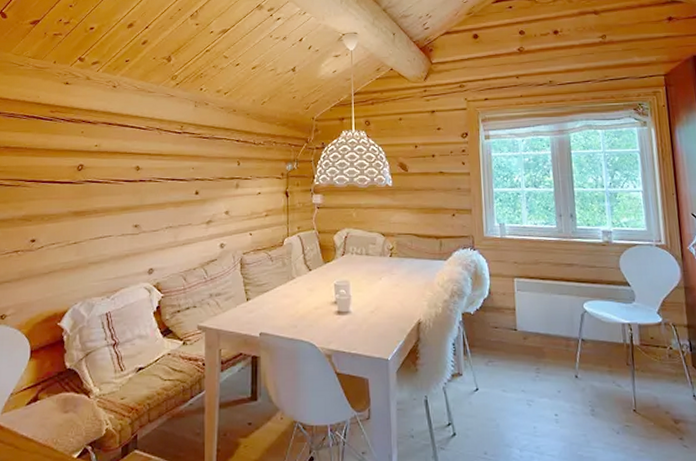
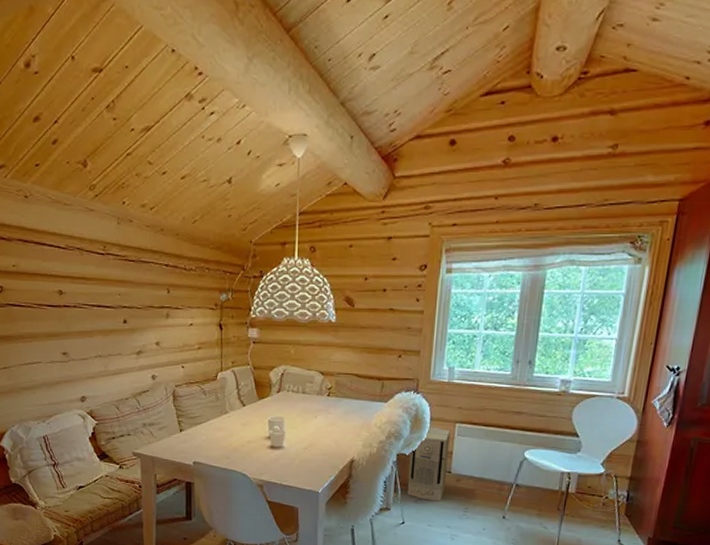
air purifier: none [475,282,514,363] -> present [407,426,450,502]

